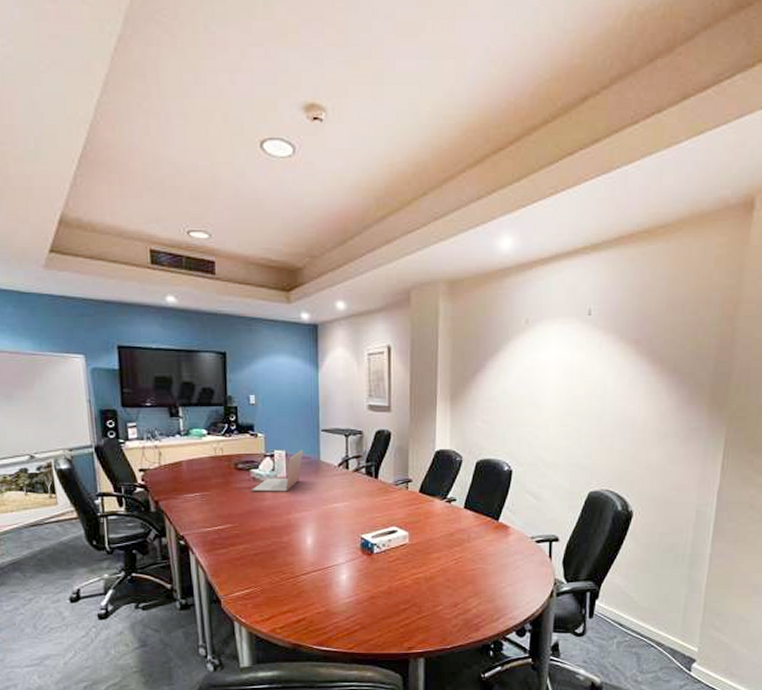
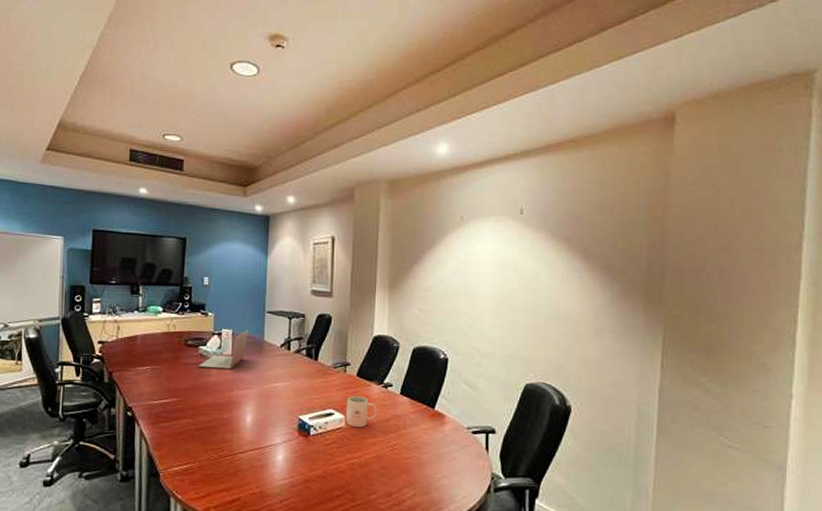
mug: none [410,511,441,544] -> present [346,395,378,428]

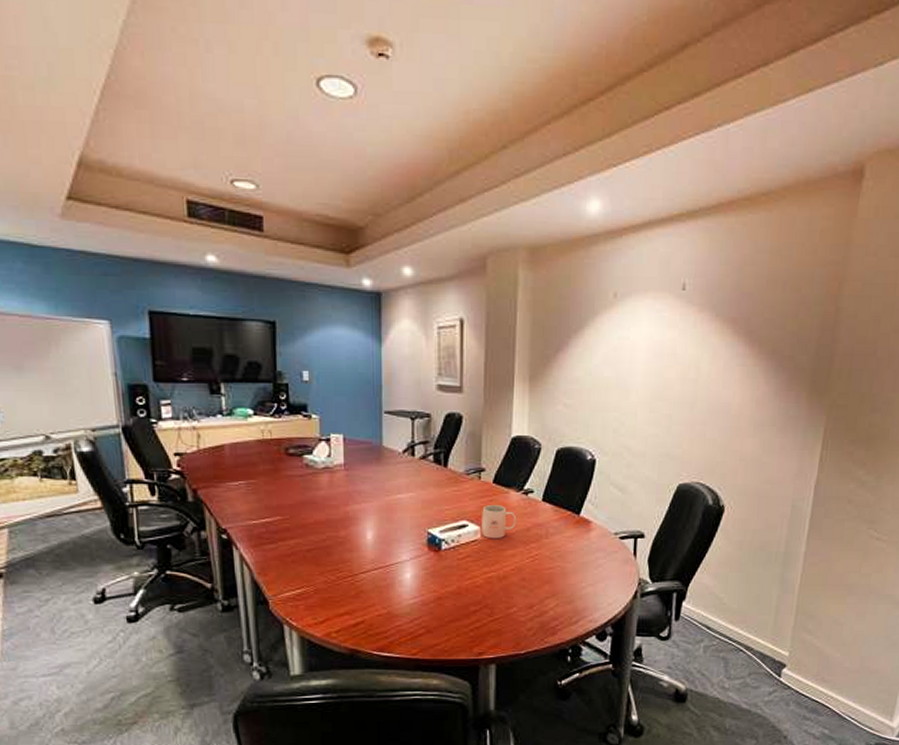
laptop: present [198,329,248,370] -> none [304,433,363,481]

